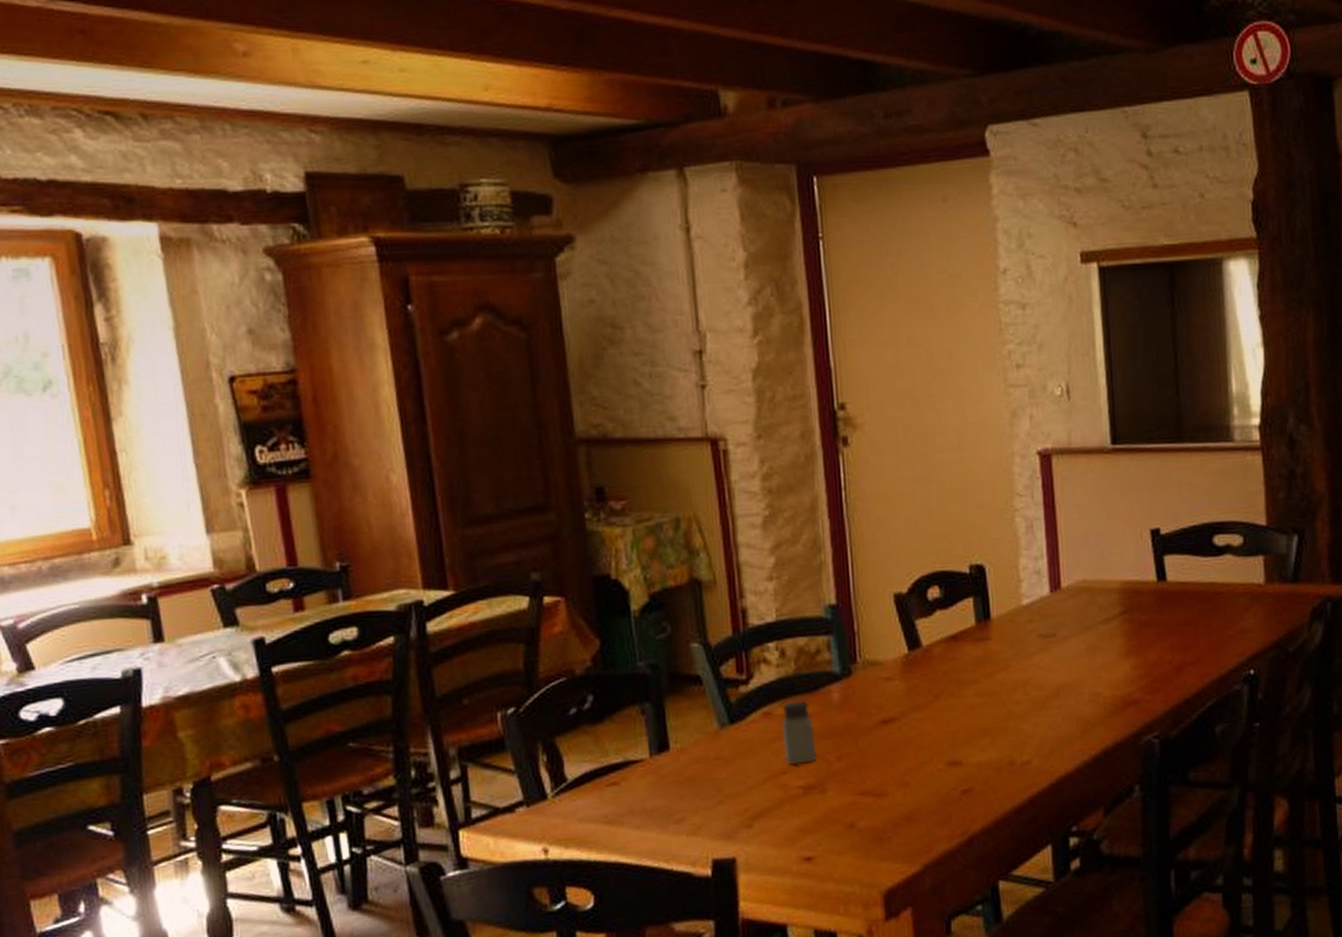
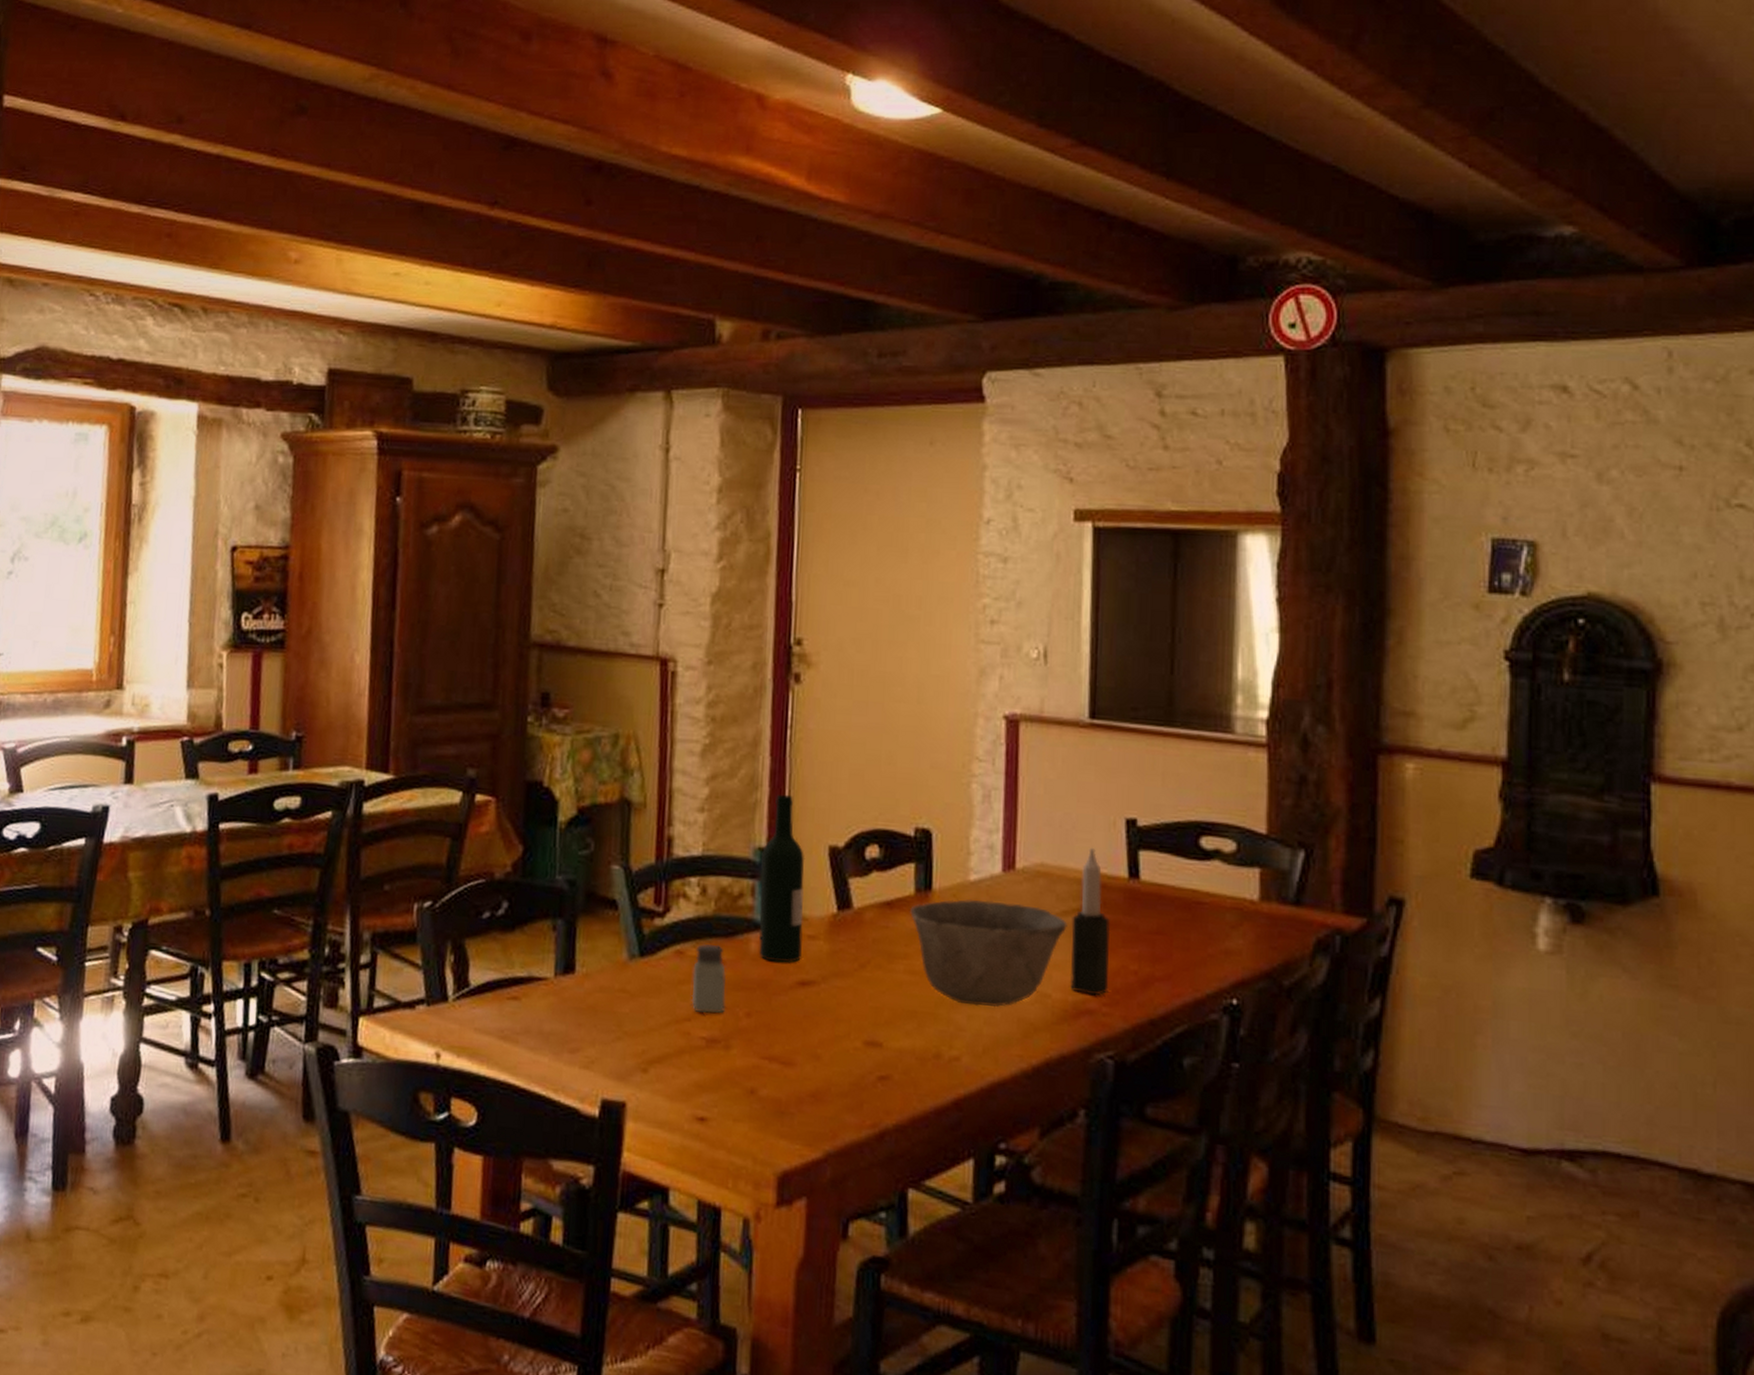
wine bottle: none [832,552,881,707] -> present [759,794,805,964]
bowl: none [973,618,1110,715] -> present [910,899,1067,1008]
candle: none [1113,559,1150,687] -> present [1070,847,1111,995]

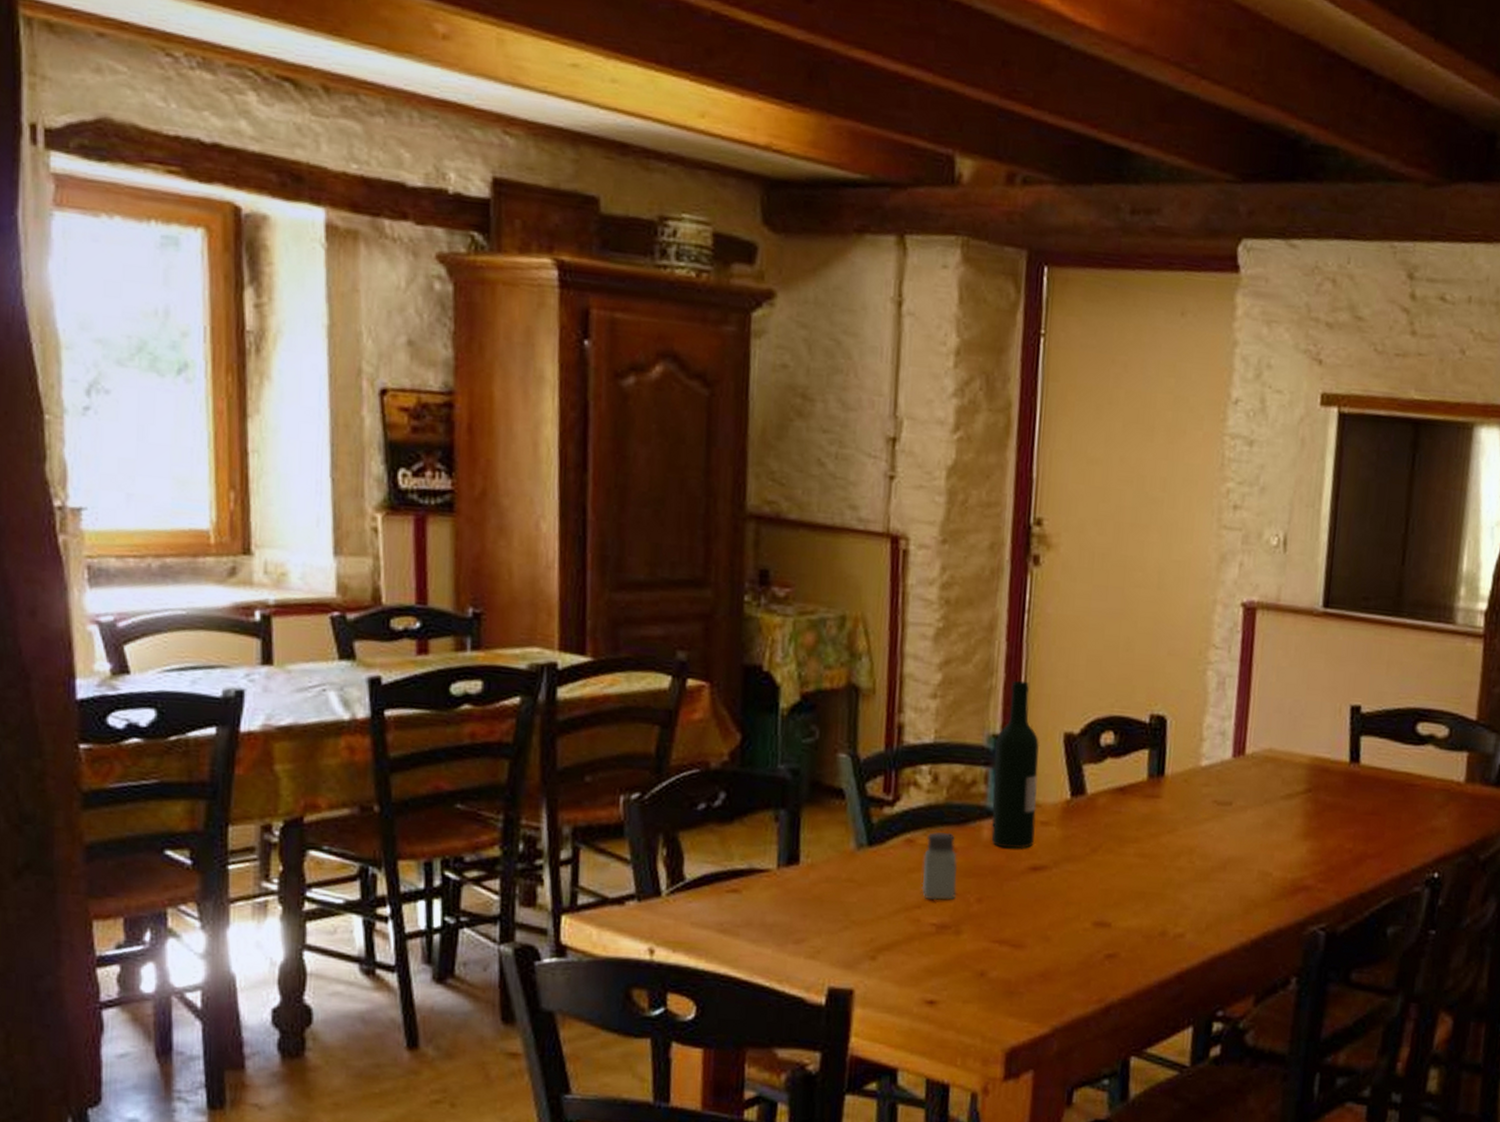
bowl: present [910,899,1067,1008] -> none [1142,783,1291,887]
candle: present [1070,847,1111,995] -> none [1290,733,1330,872]

